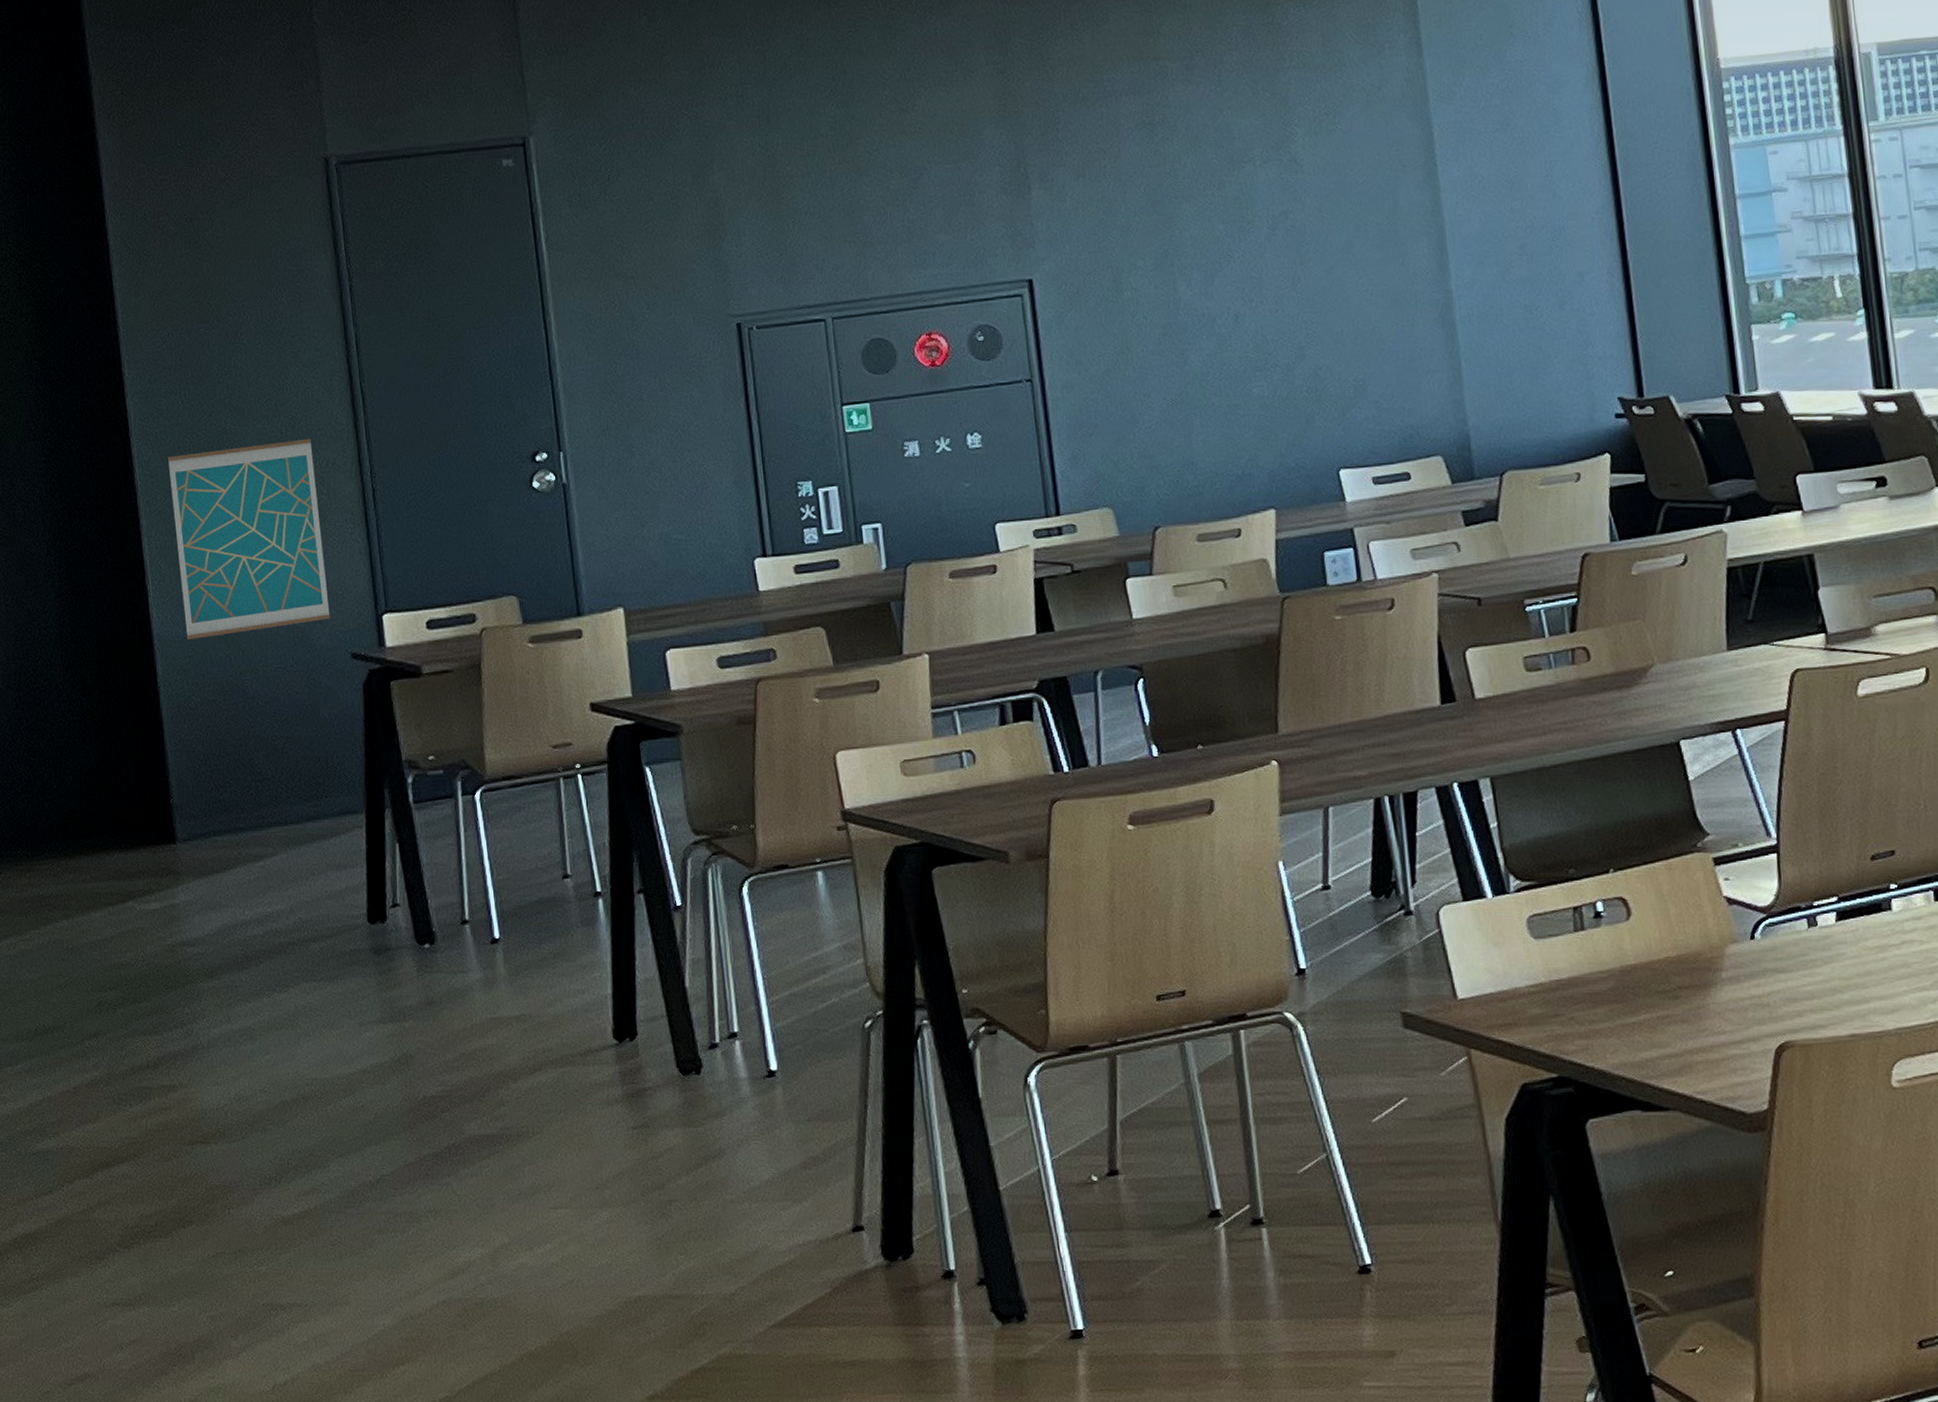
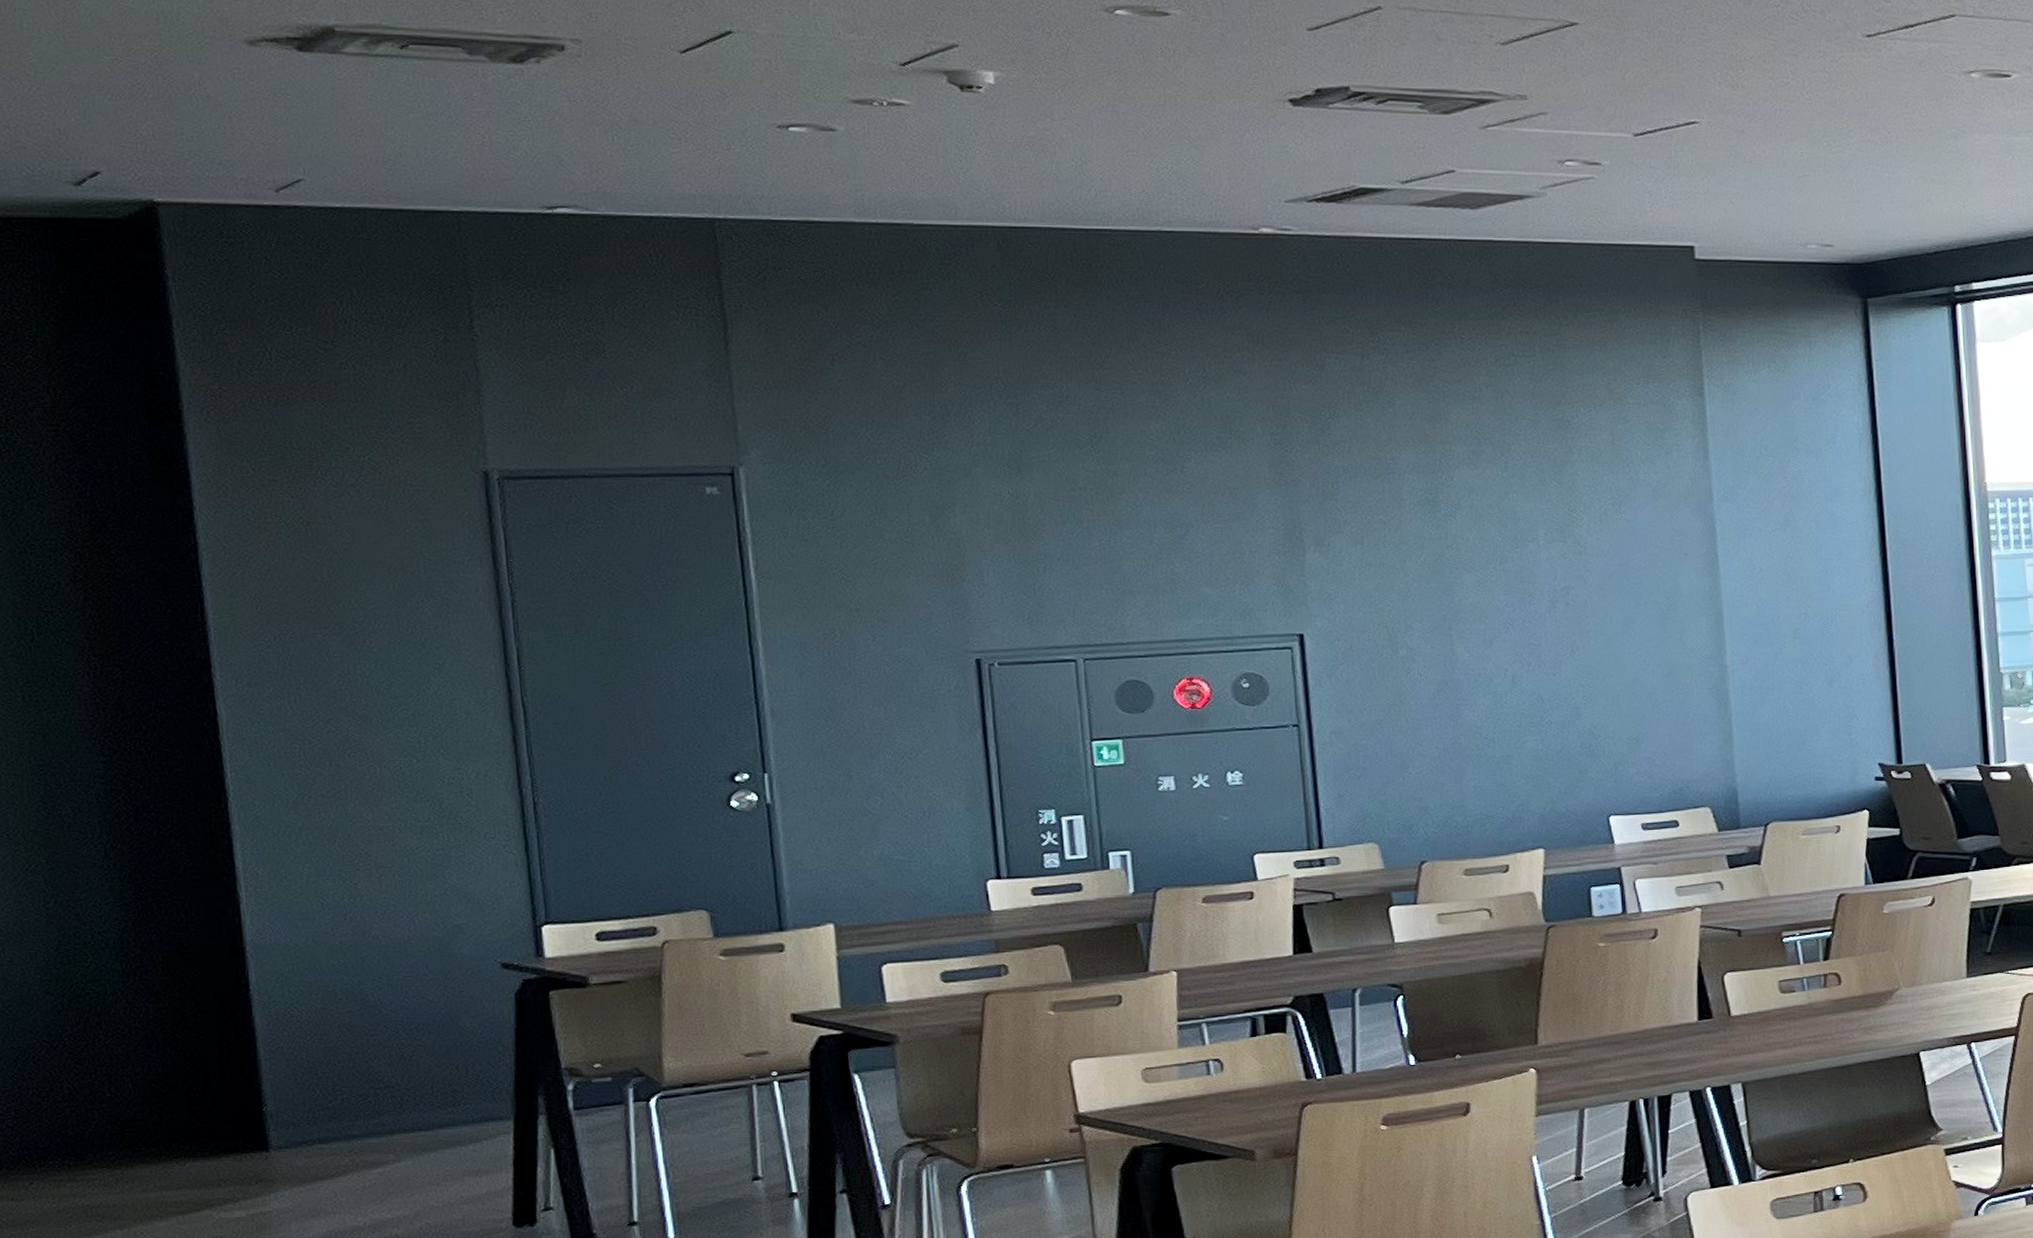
wall art: present [168,438,331,639] -> none [270,750,477,947]

